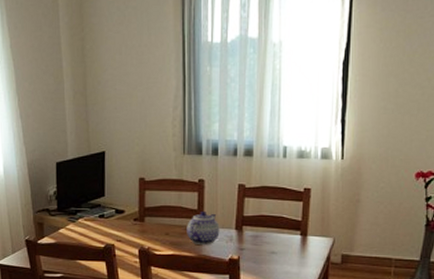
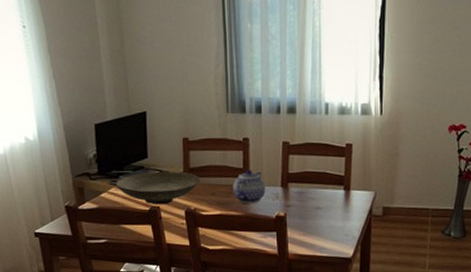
decorative bowl: none [73,209,155,243] -> present [115,171,201,205]

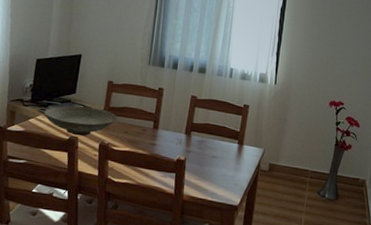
teapot: present [233,169,266,204] -> none [143,115,172,146]

